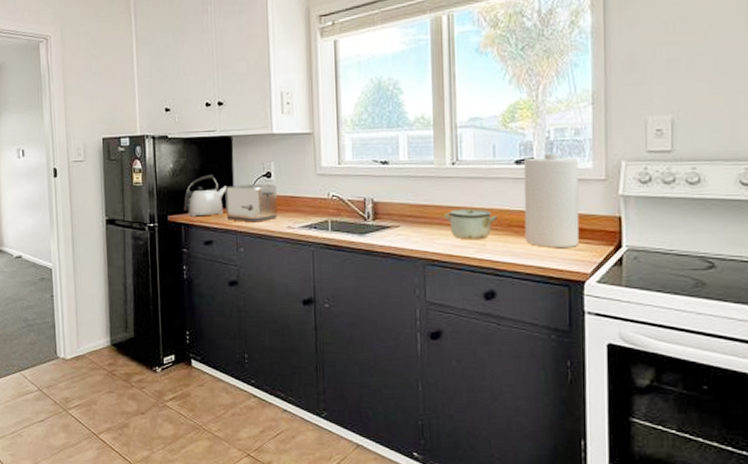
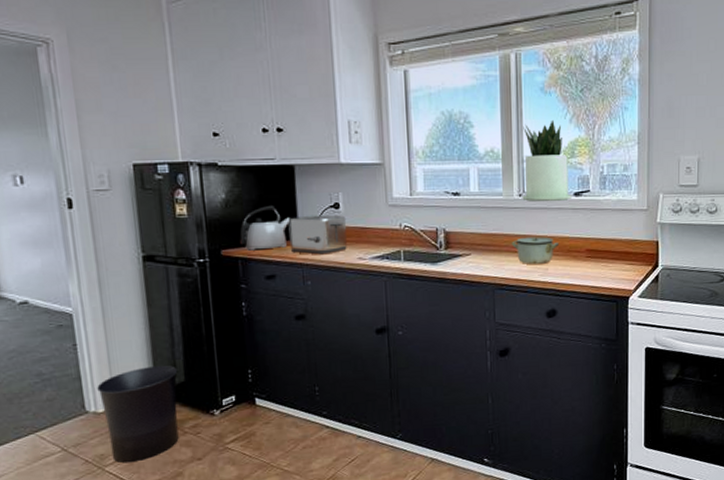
waste bin: none [66,320,129,408] -> present [97,365,179,462]
planter: none [454,81,513,171] -> present [521,119,573,202]
paper towel holder: present [523,154,580,249] -> none [581,187,626,270]

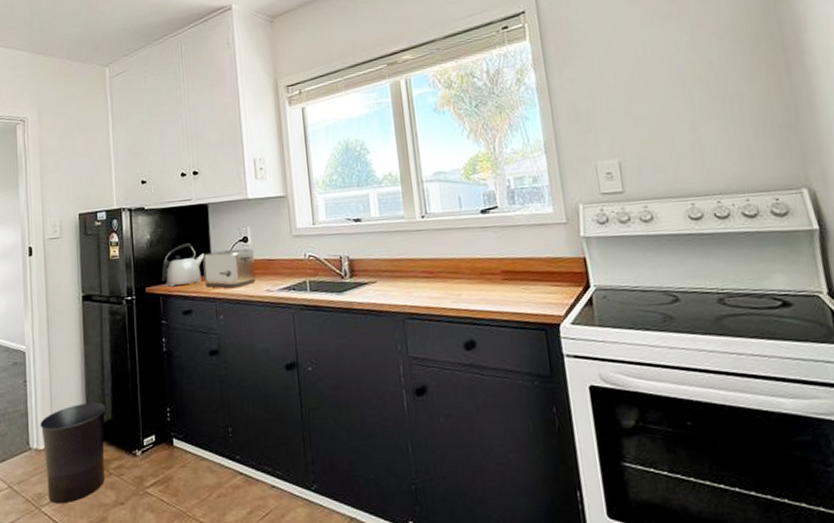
cooking pot: present [511,236,560,265] -> none [418,259,471,291]
planter: present [521,119,573,202] -> none [419,137,480,223]

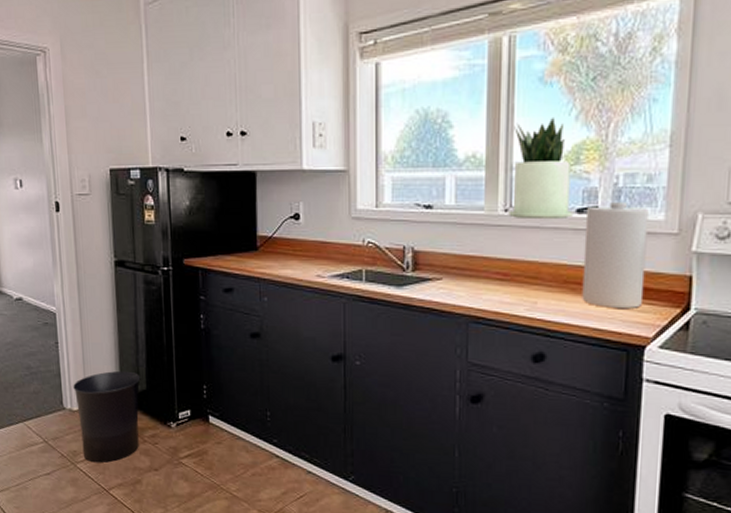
kettle: present [161,242,205,287] -> none [201,213,250,261]
toaster: present [202,248,257,289] -> none [247,226,307,270]
planter: none [419,137,480,223] -> present [507,116,574,220]
paper towel holder: none [489,201,549,293] -> present [582,202,649,310]

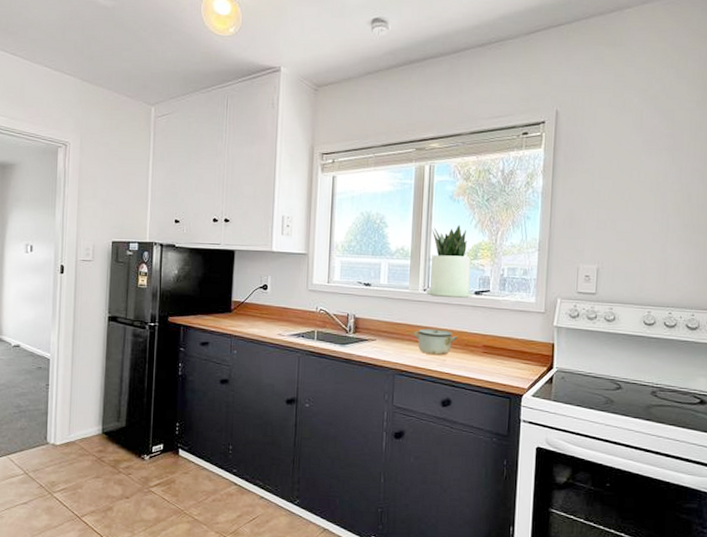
waste bin: present [73,370,141,463] -> none [58,410,121,492]
cooking pot: none [492,262,554,297] -> present [413,328,458,356]
paper towel holder: present [582,202,649,310] -> none [478,288,524,367]

